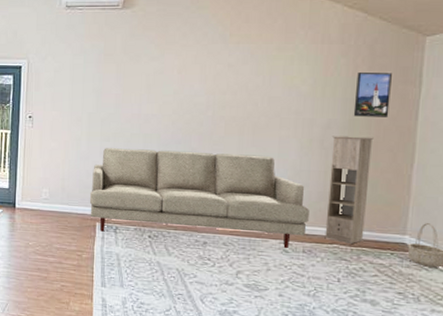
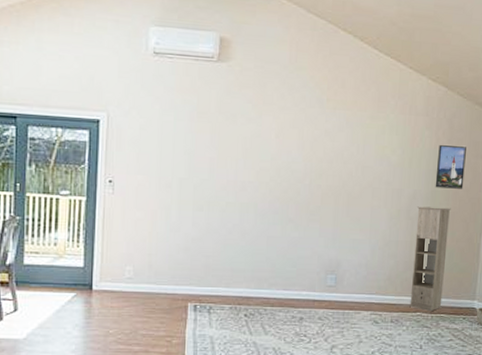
sofa: present [89,148,309,248] -> none [180,218,397,319]

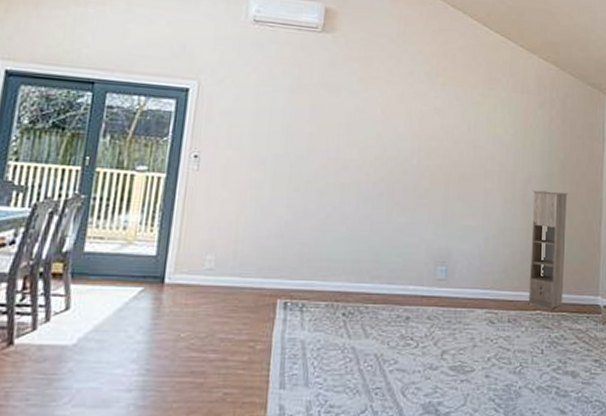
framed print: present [435,145,466,189] -> none [550,125,581,172]

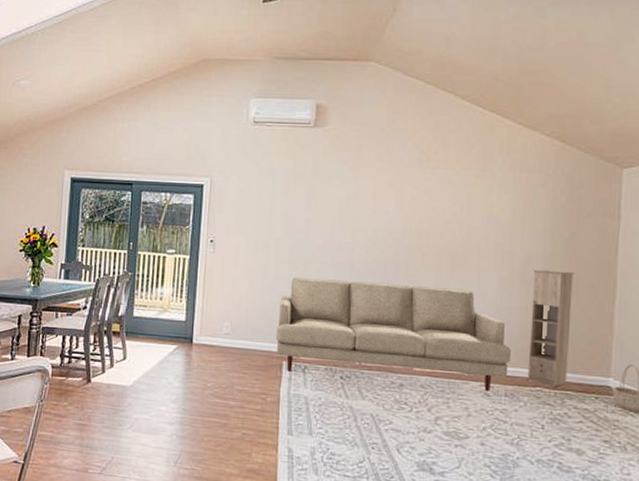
sofa: none [269,200,514,318] -> present [275,277,511,391]

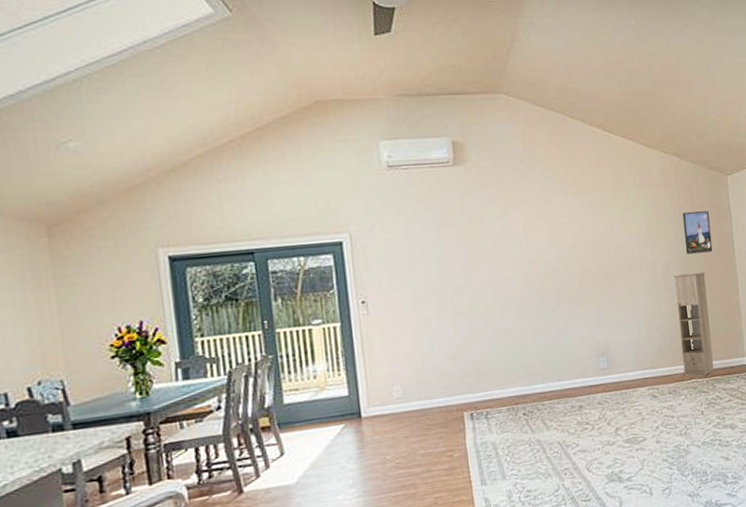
sofa: present [275,277,511,391] -> none [450,304,669,422]
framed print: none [553,203,591,251] -> present [682,211,713,255]

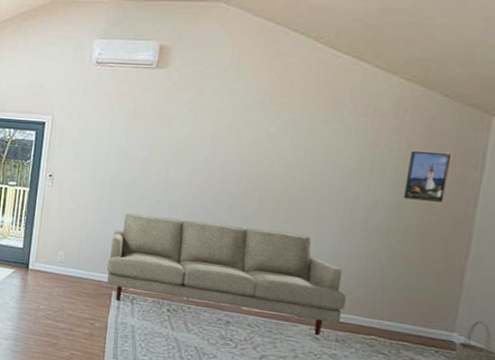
sofa: none [450,304,669,422] -> present [106,213,346,335]
storage cabinet: present [673,271,714,376] -> none [361,218,425,338]

